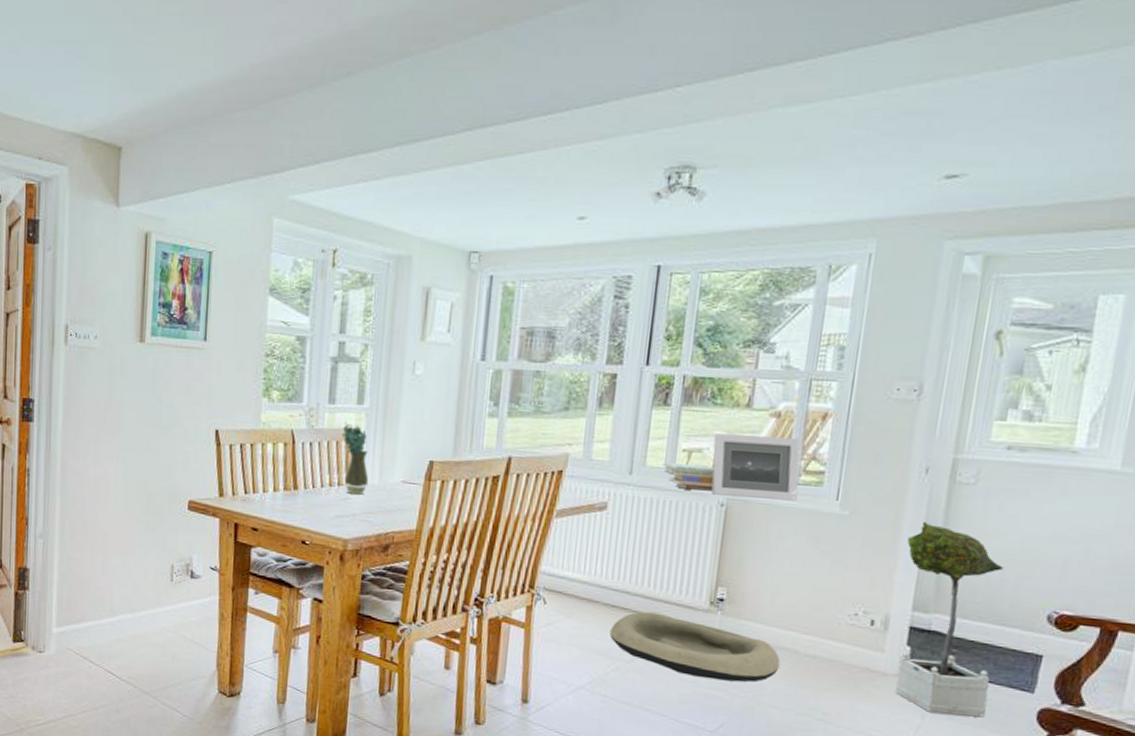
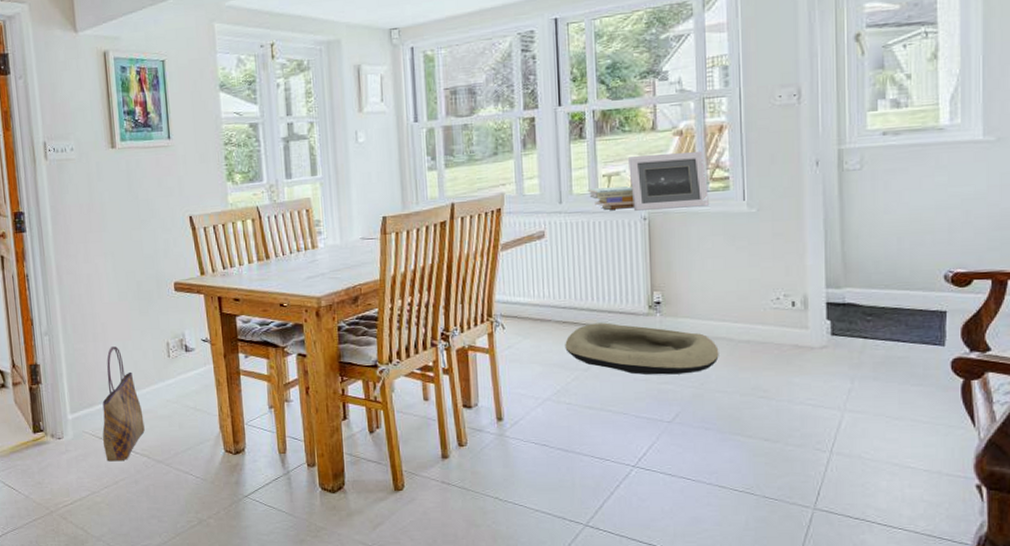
tote bag: none [87,560,135,686] -> present [102,346,145,462]
vase: present [341,422,369,495] -> none [301,193,332,256]
potted tree: present [894,522,1003,718] -> none [810,208,906,376]

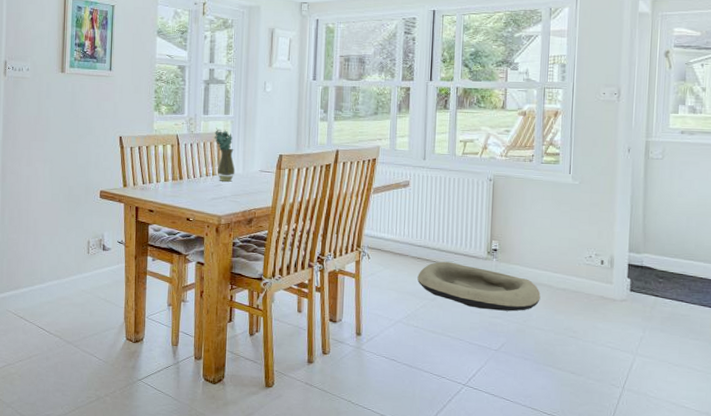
tote bag: present [102,346,145,462] -> none [22,239,60,339]
vase: none [301,193,332,256] -> present [214,128,235,182]
books: present [587,186,635,210] -> none [446,151,484,170]
picture frame: present [628,152,709,211] -> none [481,128,542,175]

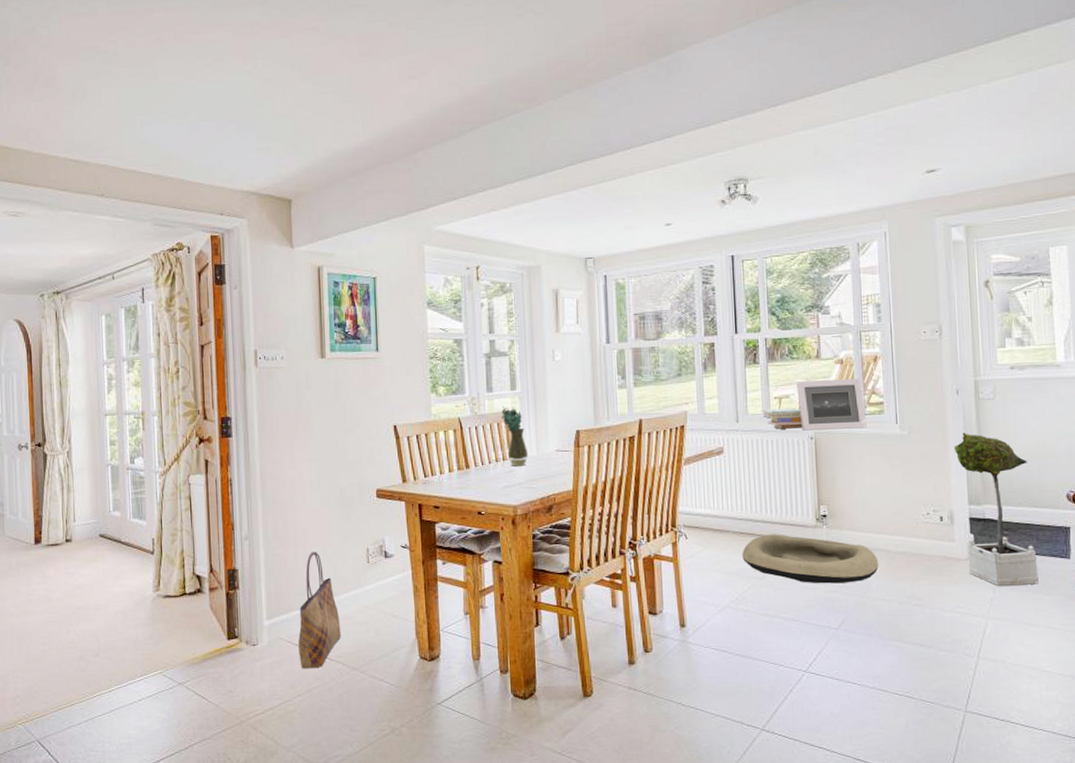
tote bag: none [22,239,60,339] -> present [298,552,341,669]
books: none [446,151,484,170] -> present [761,408,803,429]
picture frame: none [481,128,542,175] -> present [796,379,867,431]
potted tree: none [620,187,687,329] -> present [953,433,1039,586]

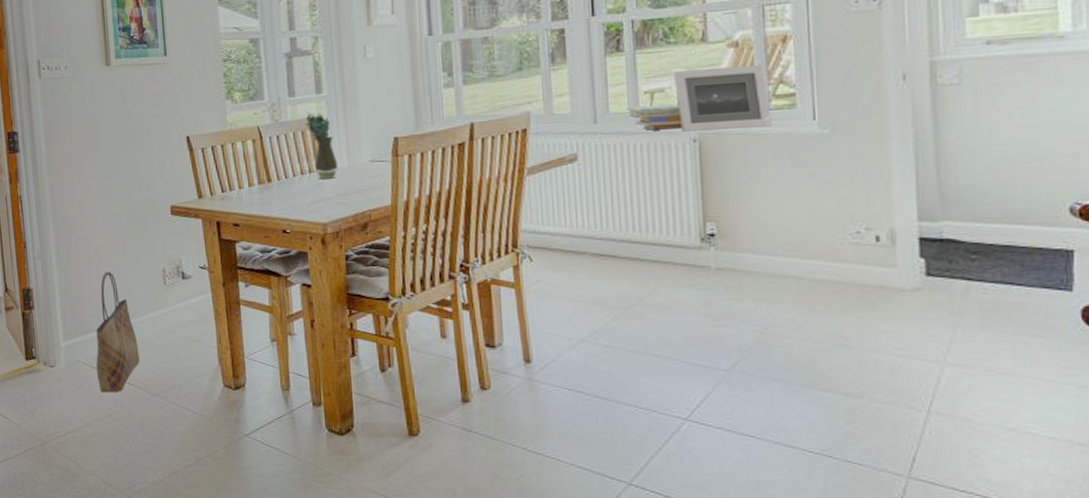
dog bed: present [742,534,879,584] -> none [602,256,787,317]
potted tree: present [953,433,1039,586] -> none [897,129,1022,324]

